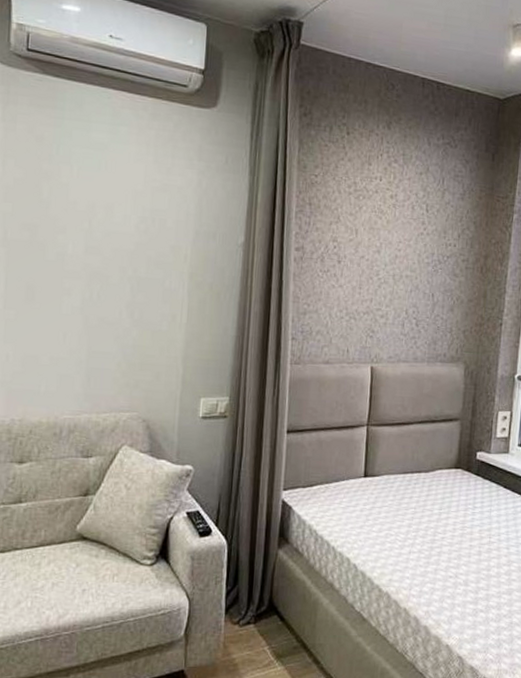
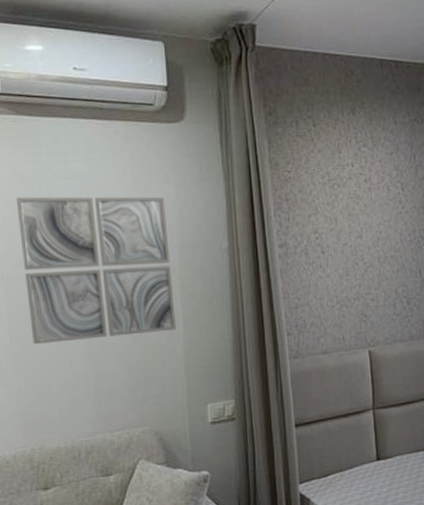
wall art: none [28,159,186,319] -> present [16,196,176,344]

